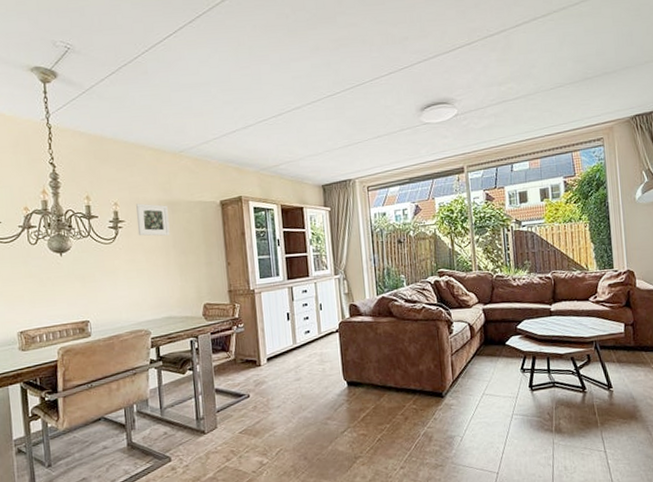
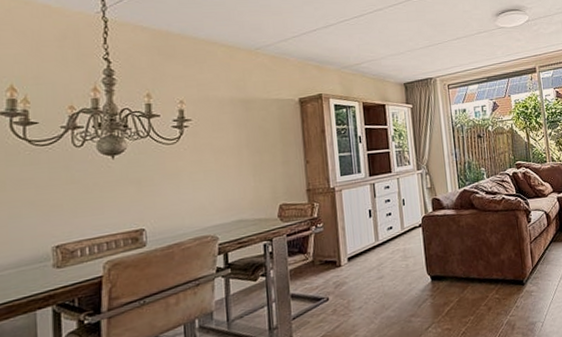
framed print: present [136,203,170,236] -> none [205,101,243,136]

